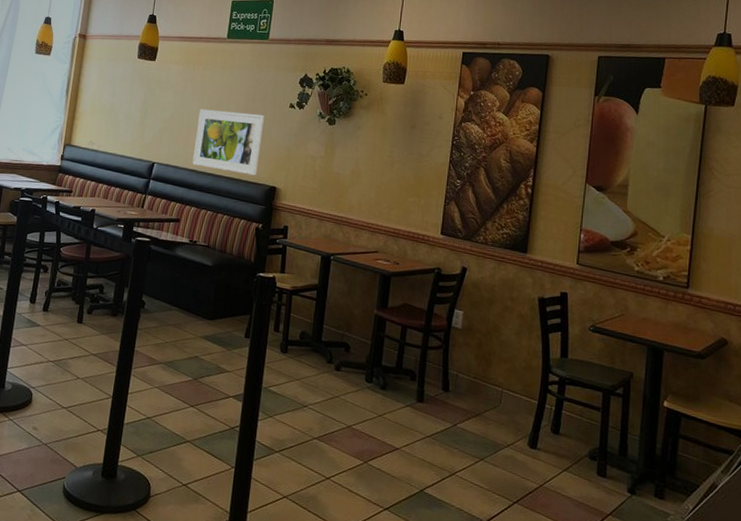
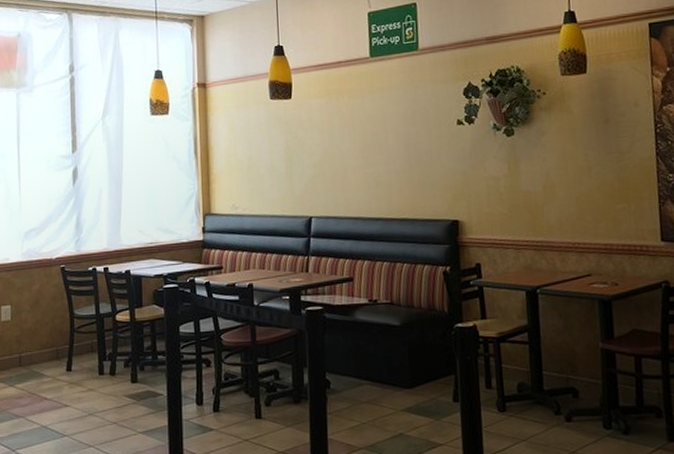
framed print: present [192,108,265,176] -> none [353,139,433,212]

